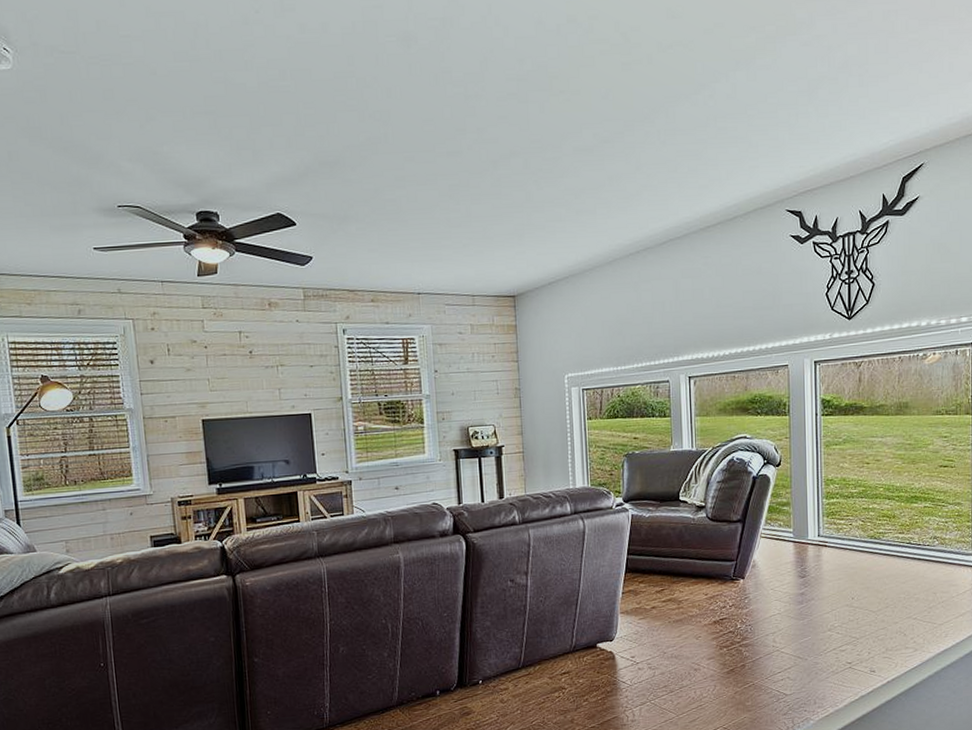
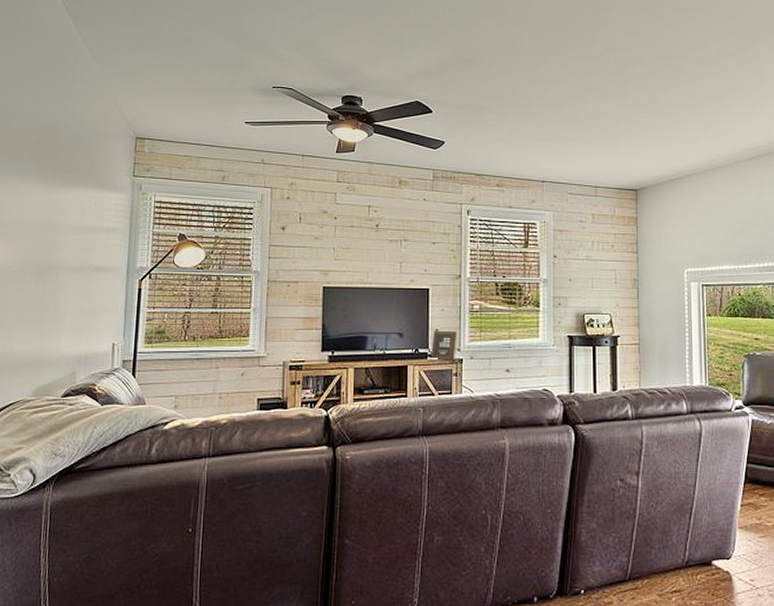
picture frame: none [319,453,344,485] -> present [430,330,457,362]

